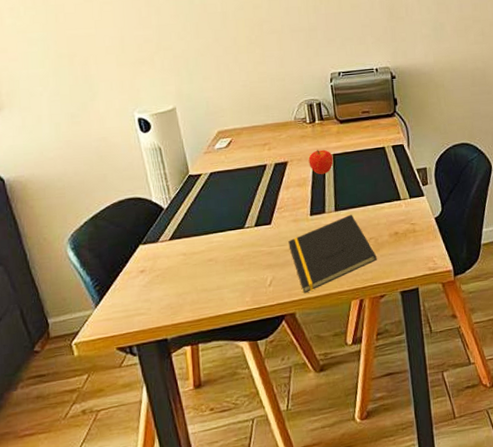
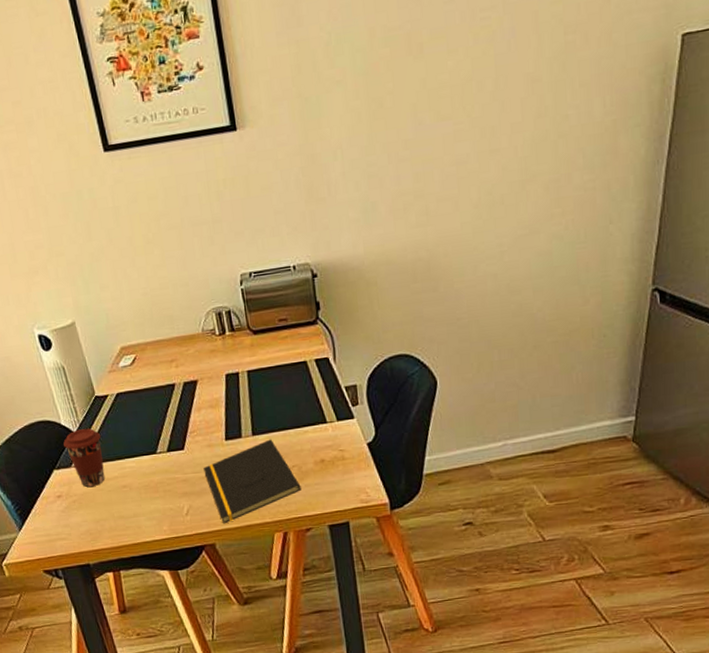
coffee cup: none [152,205,192,261] -> present [63,428,105,487]
fruit: present [308,149,334,175] -> none [220,365,248,395]

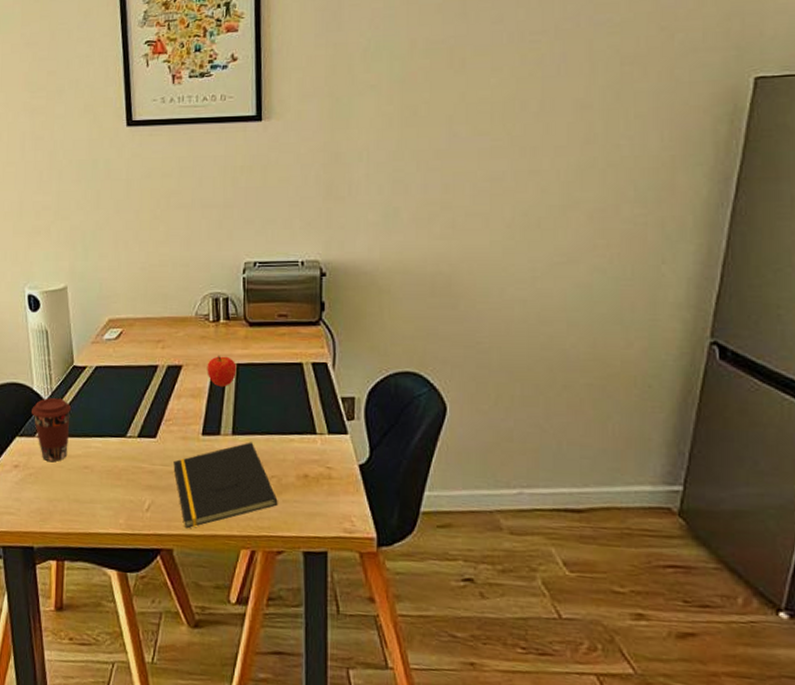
fruit: none [220,365,248,395] -> present [207,356,237,388]

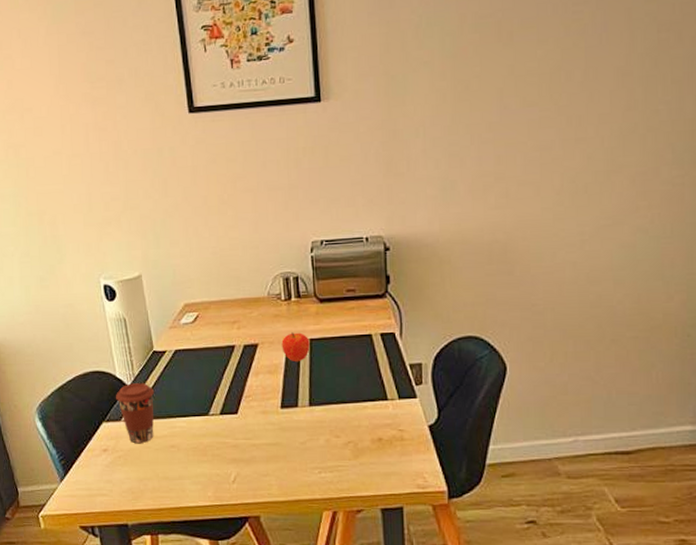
notepad: present [173,442,278,529] -> none [255,411,355,496]

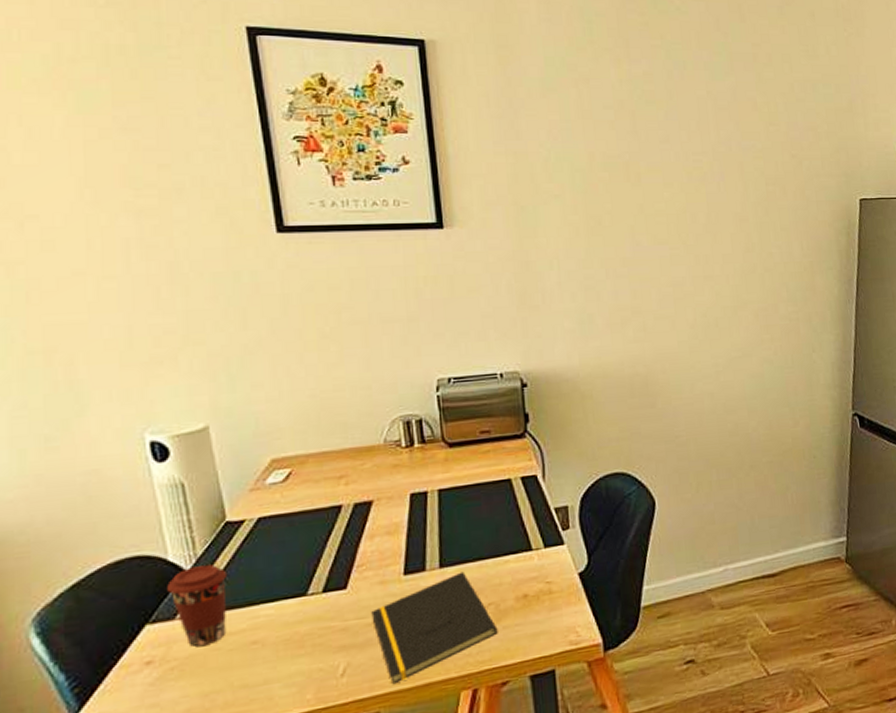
notepad: none [255,411,355,496] -> present [371,571,498,685]
fruit: present [281,332,310,362] -> none [403,483,439,519]

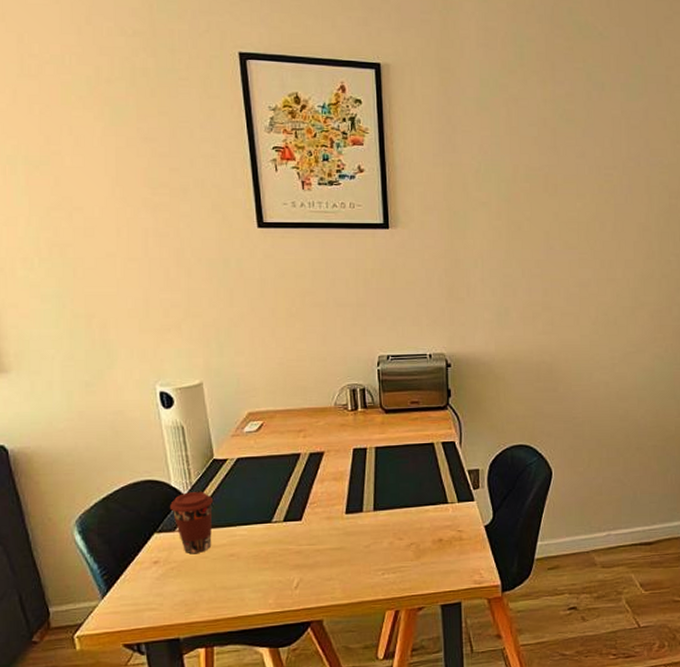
notepad: present [371,571,498,685] -> none [320,515,417,600]

